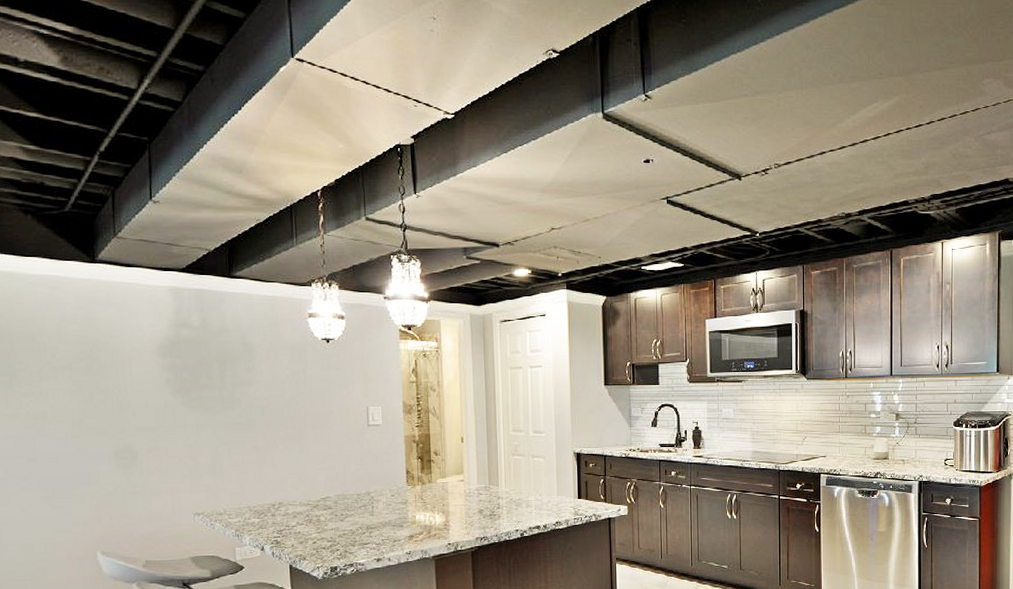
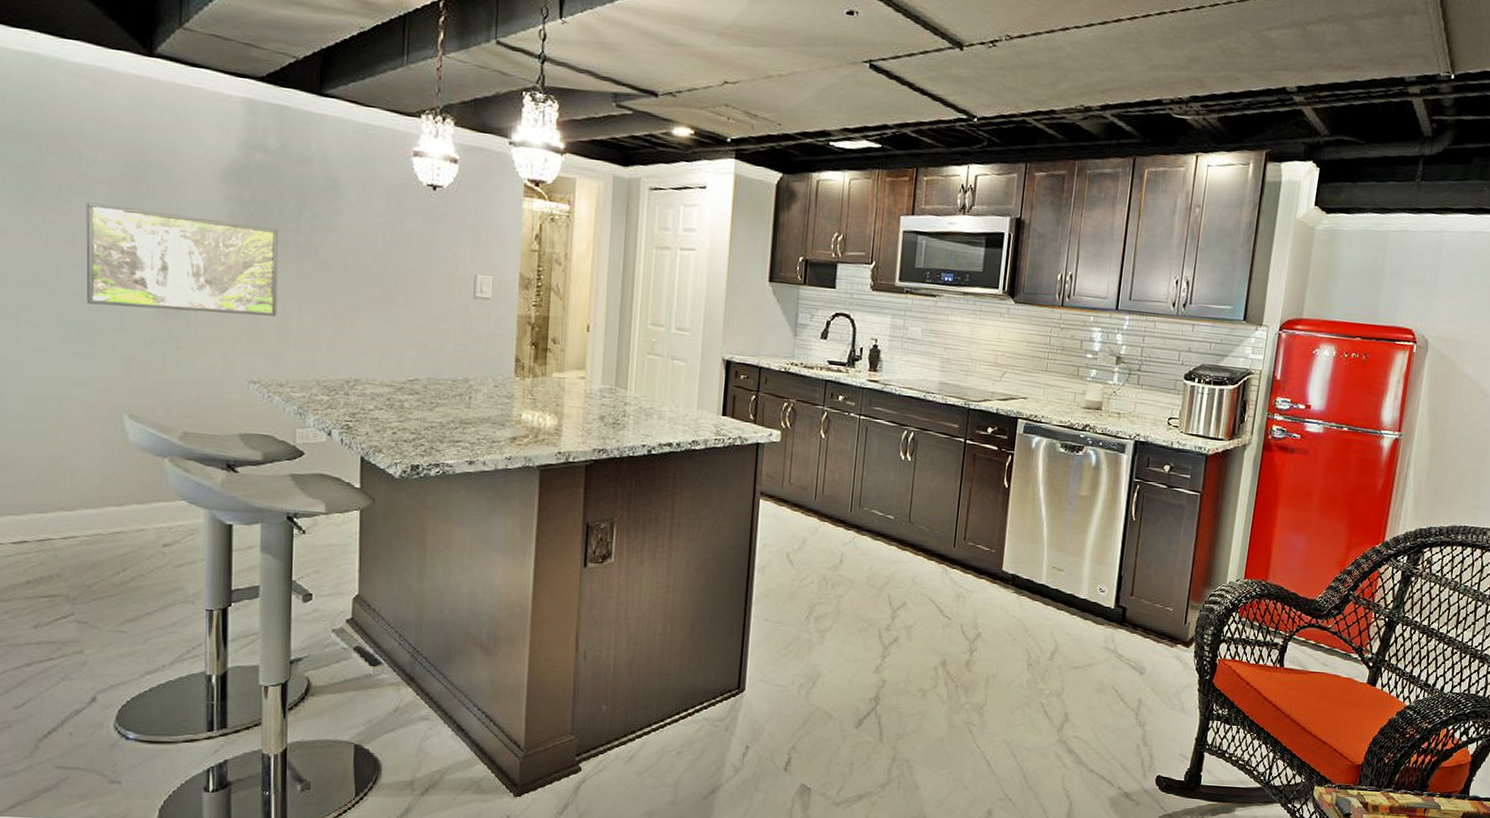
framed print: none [53,384,212,466] -> present [86,202,279,317]

